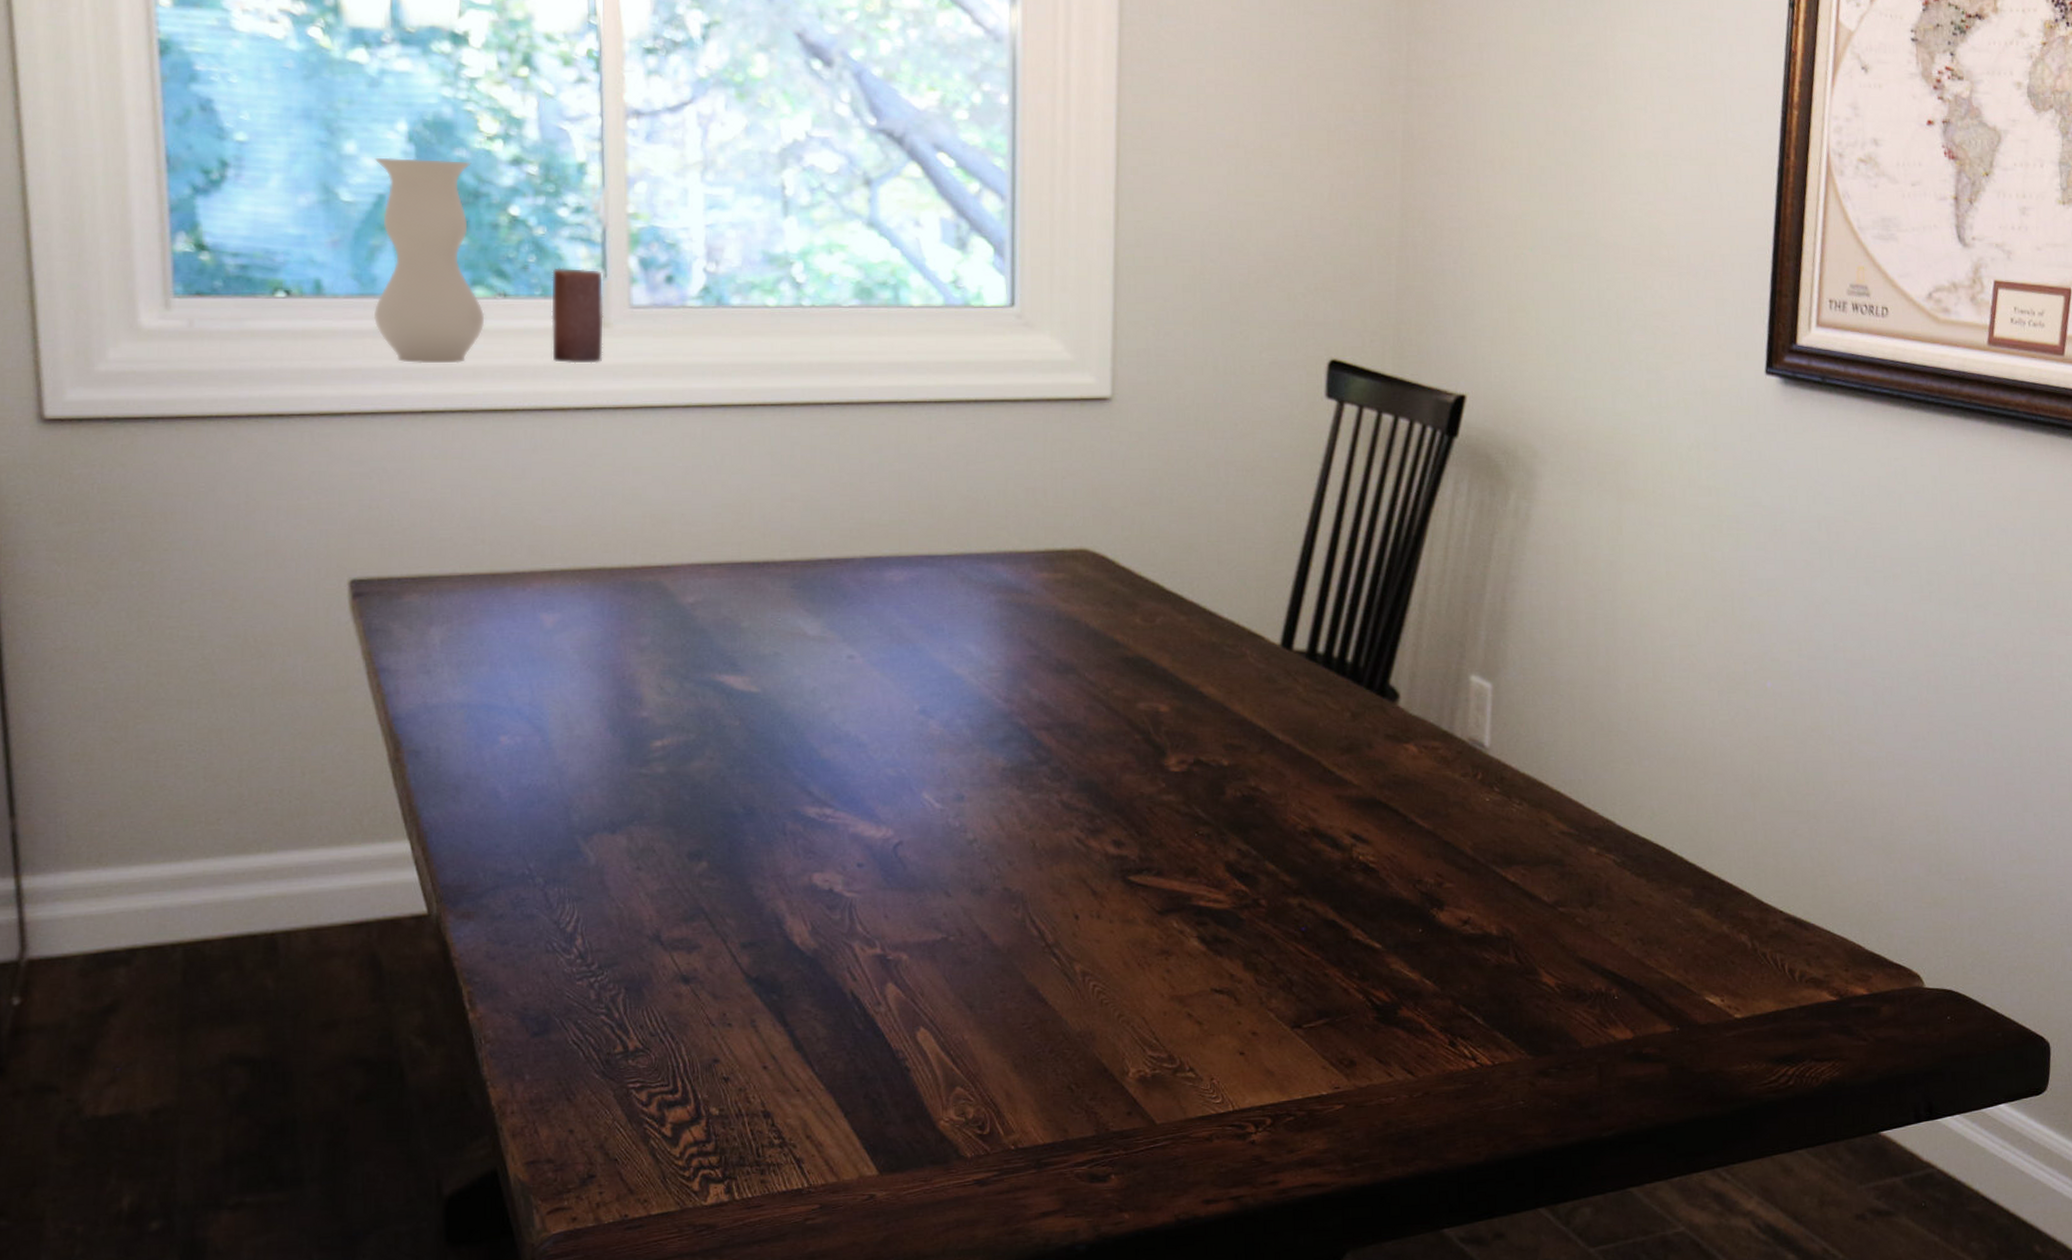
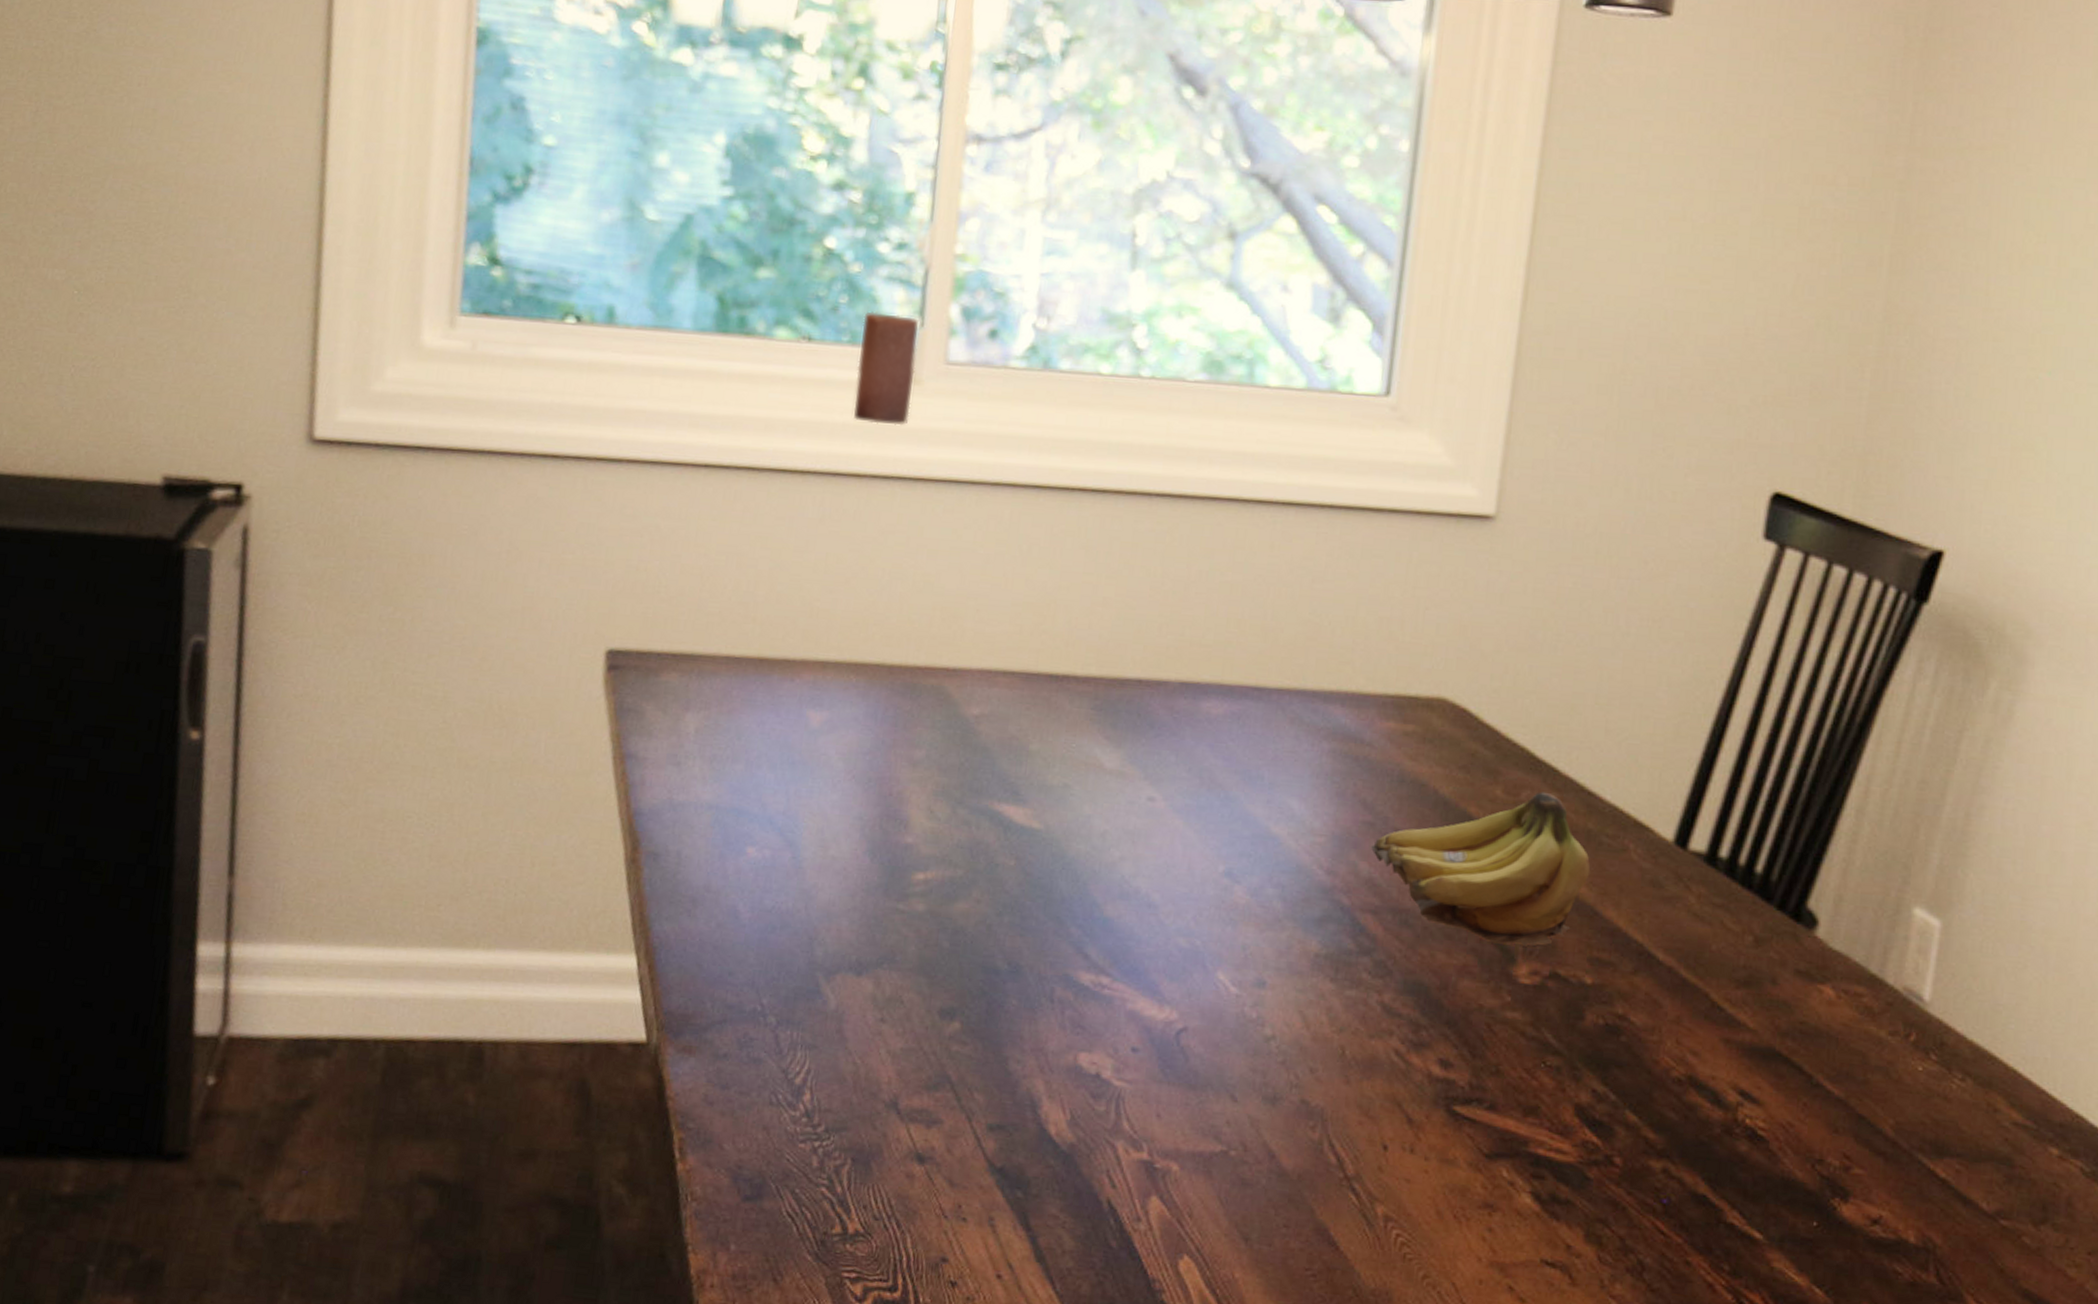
vase: present [373,157,485,364] -> none [665,173,790,414]
fruit: none [1038,616,1218,742] -> present [1370,791,1591,946]

